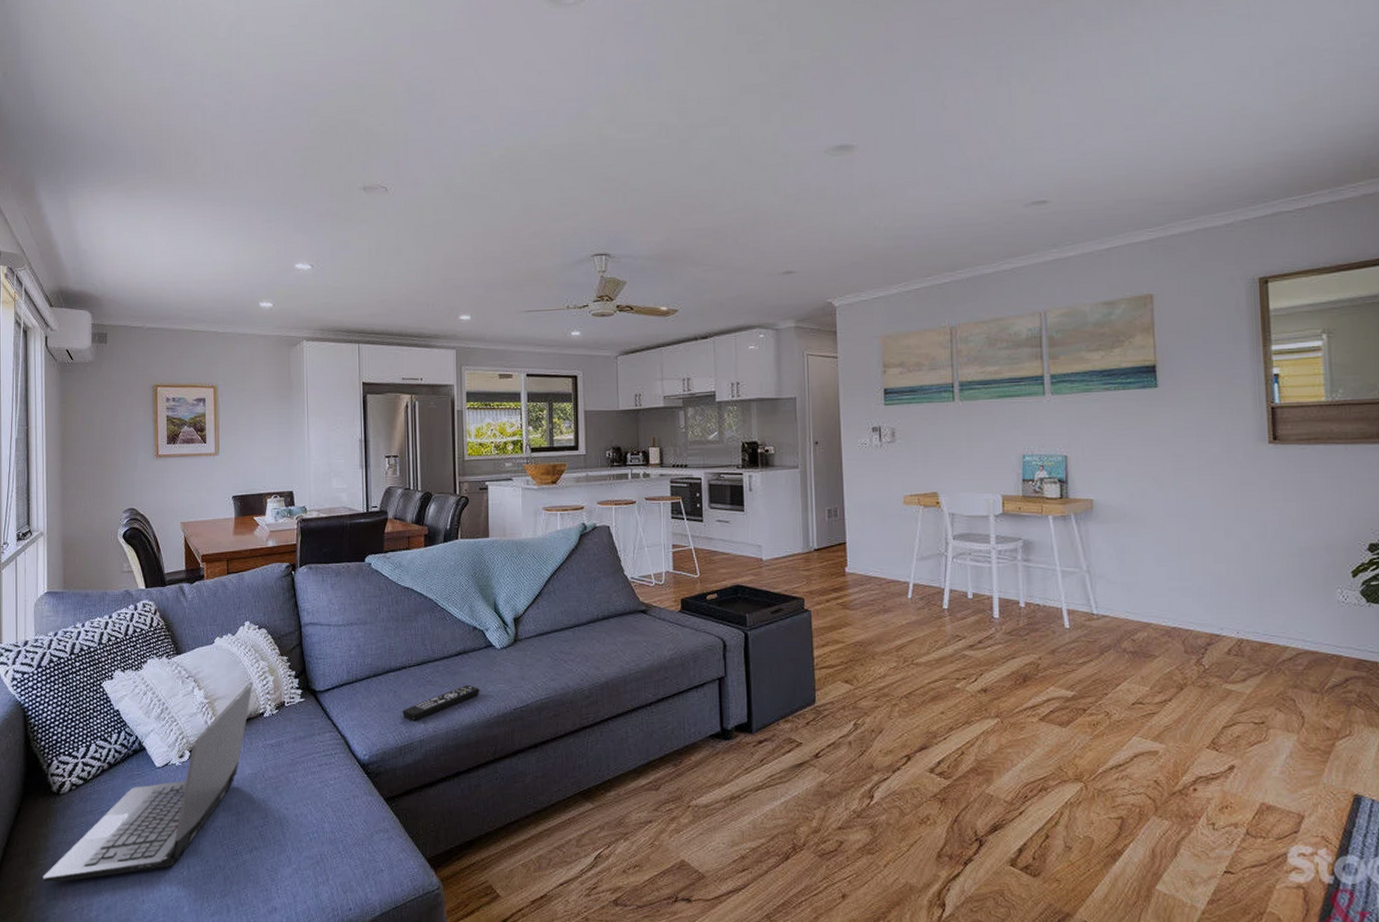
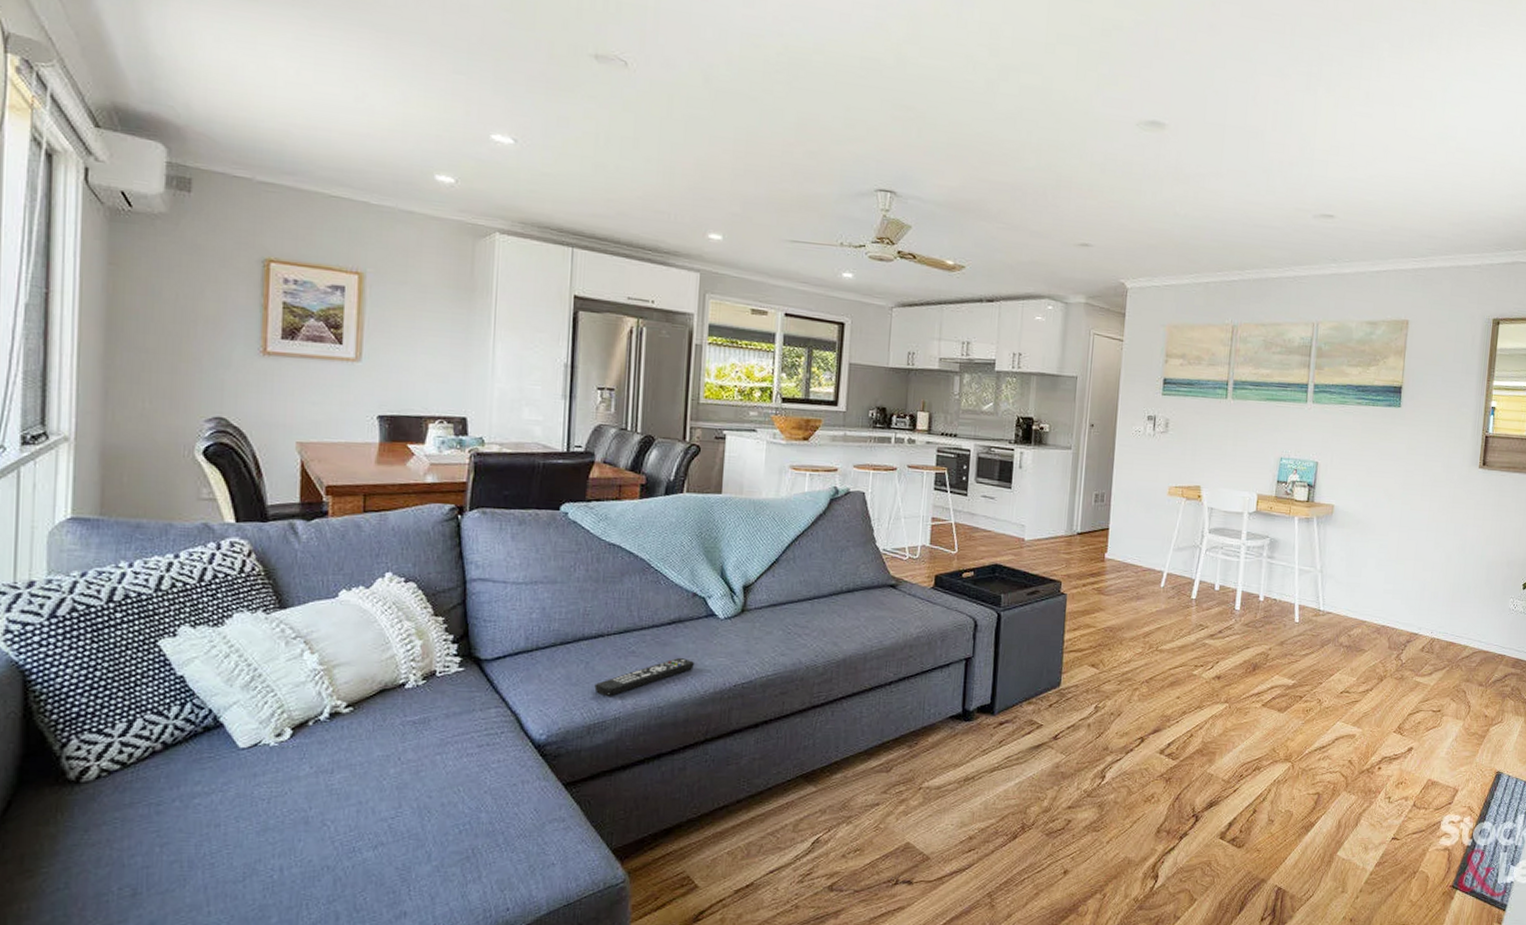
laptop computer: present [42,682,253,882] -> none [45,645,392,895]

